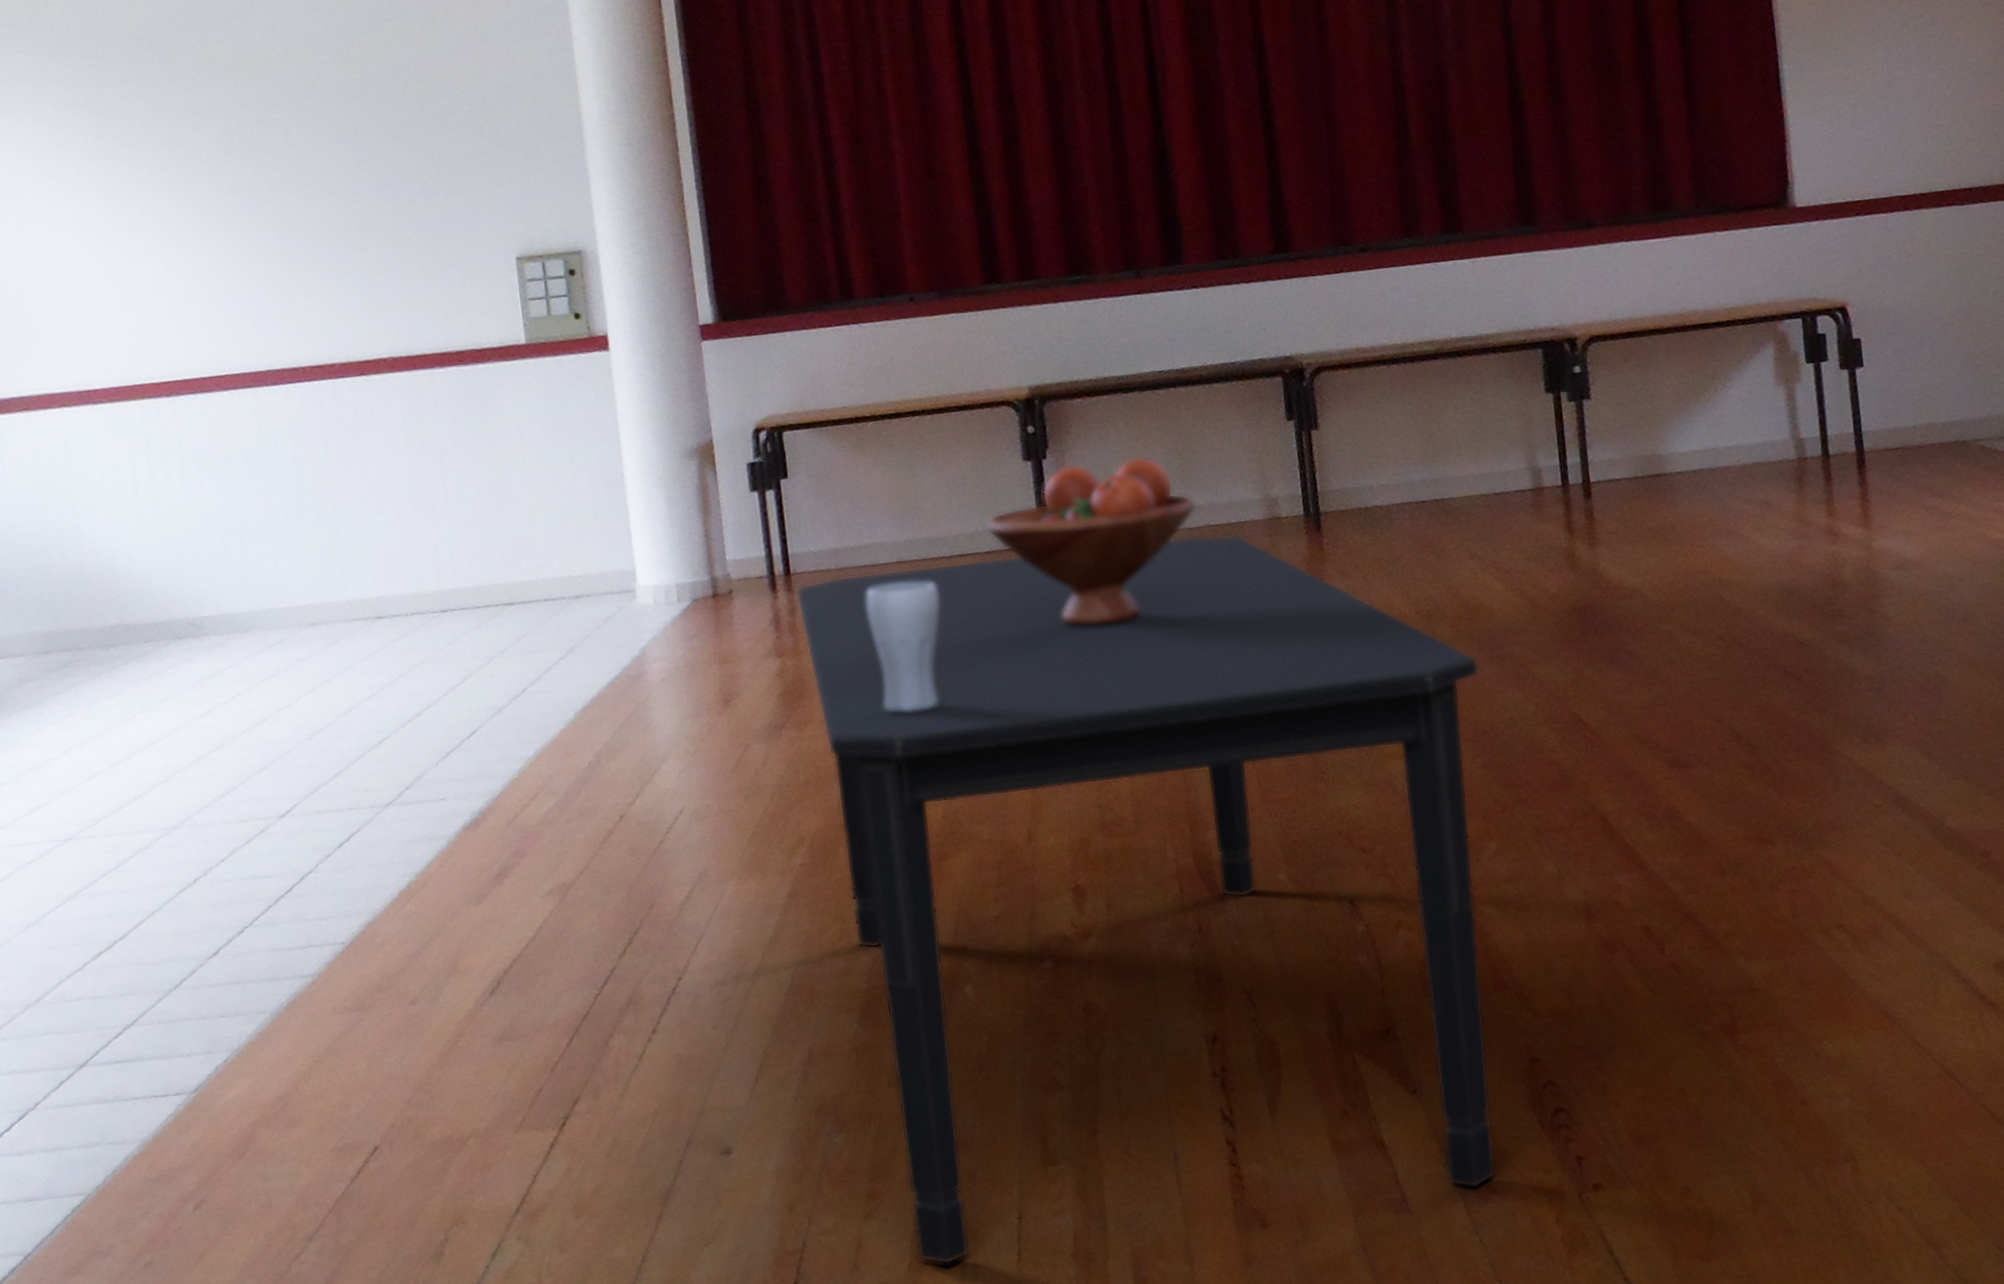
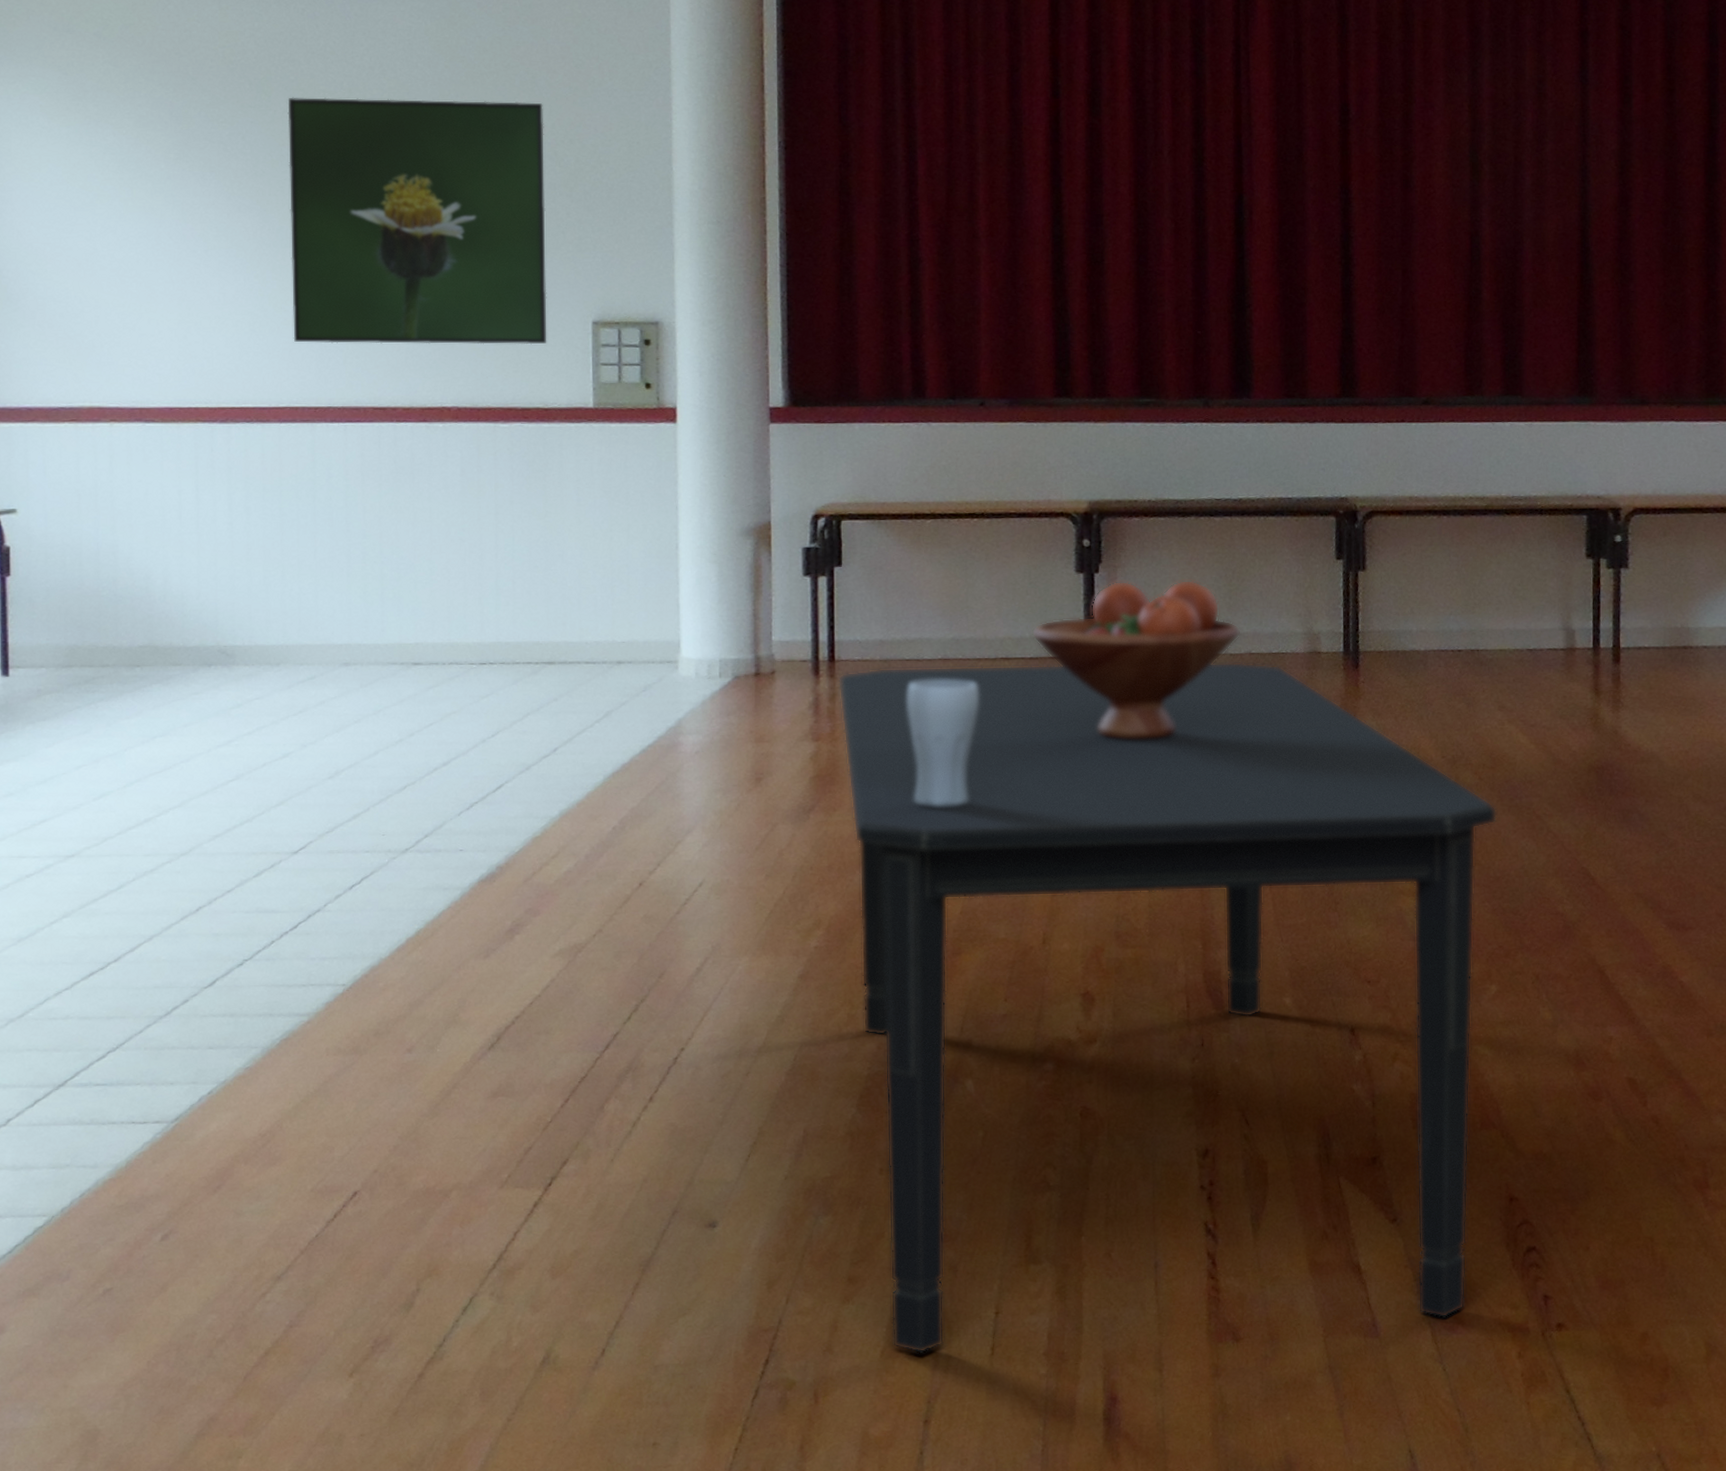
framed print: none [197,43,474,309] -> present [288,97,547,345]

